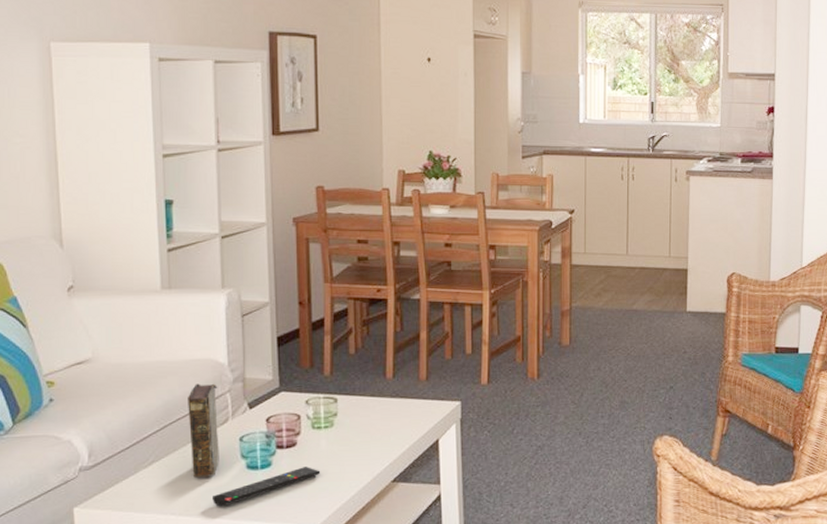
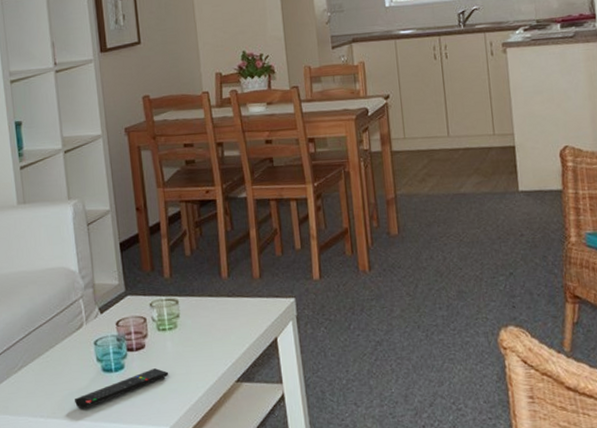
book: present [188,383,219,478] -> none [47,290,78,381]

